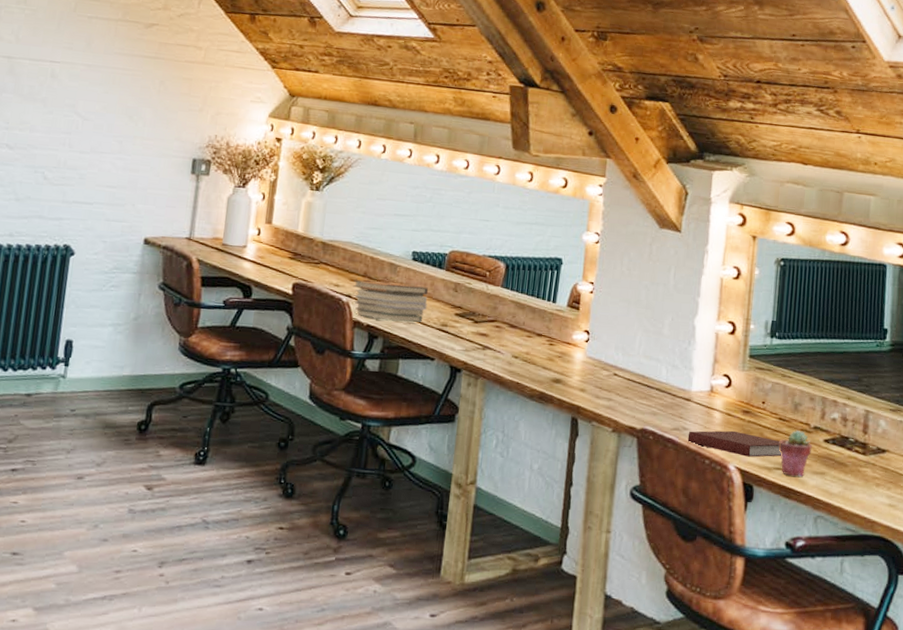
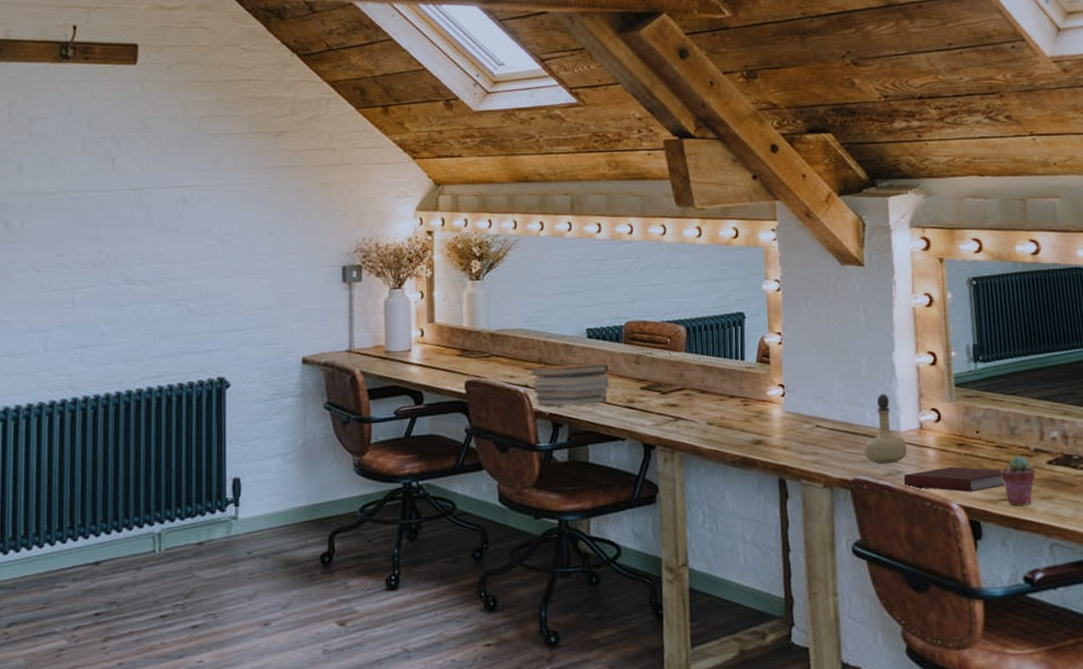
perfume bottle: none [655,353,696,420] -> present [865,394,908,464]

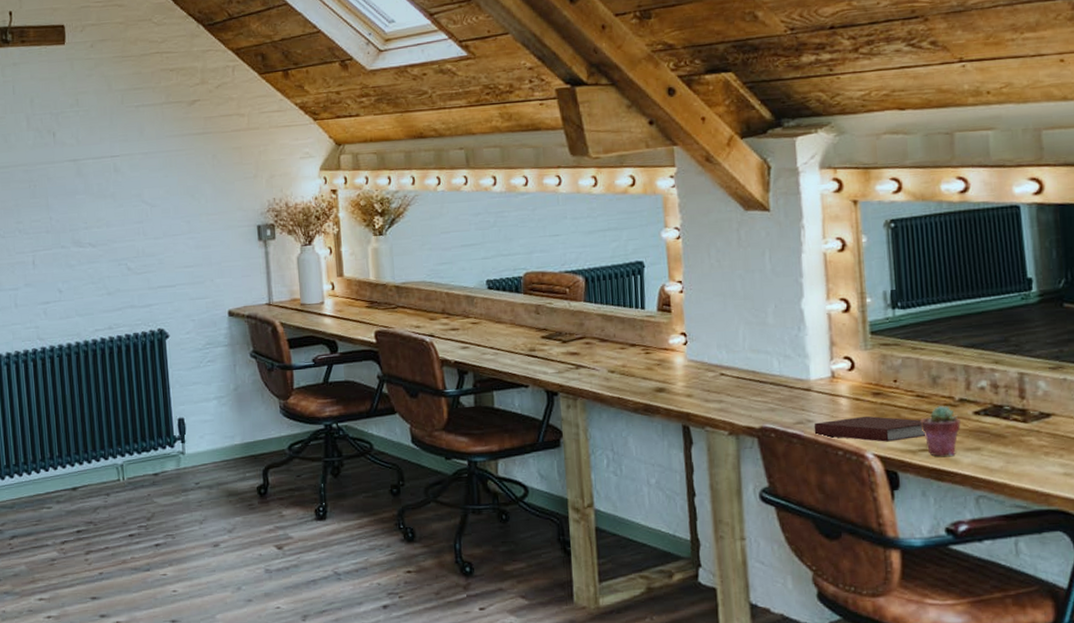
book stack: present [529,364,610,406] -> none [433,314,511,355]
perfume bottle: present [865,394,908,464] -> none [772,342,818,413]

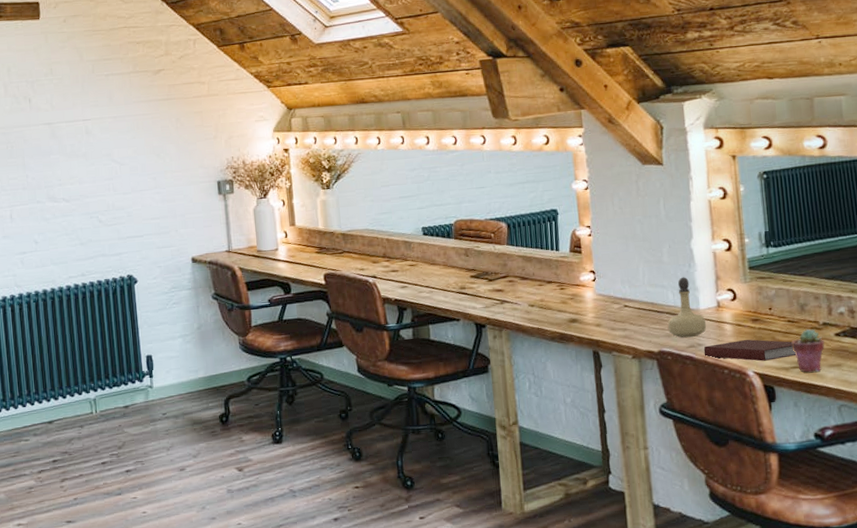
perfume bottle: none [772,342,818,413] -> present [668,277,707,338]

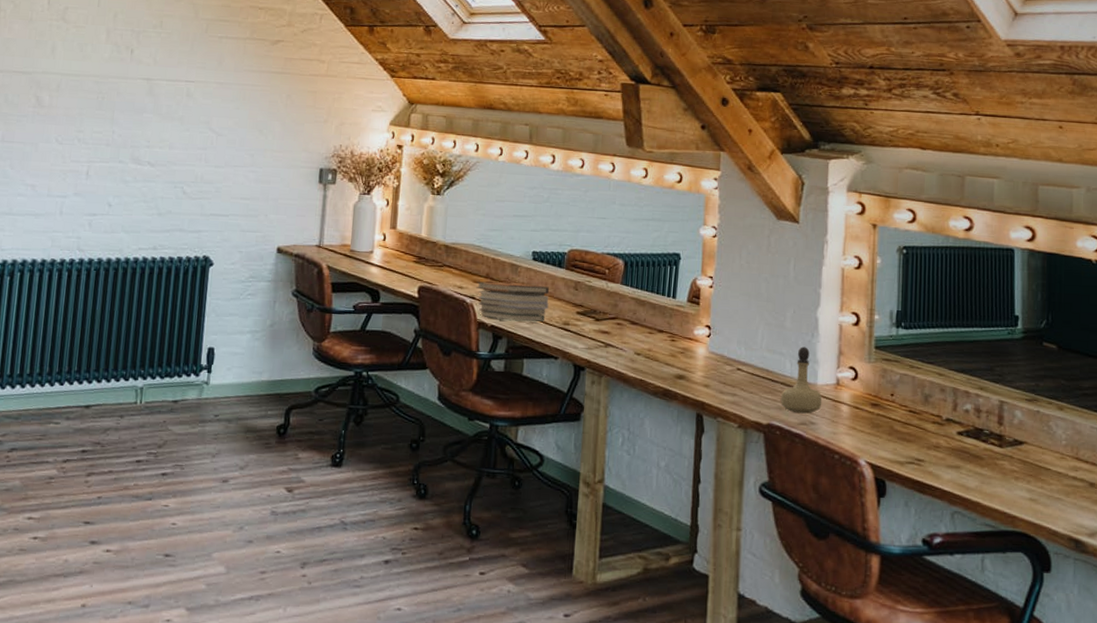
book stack: none [375,257,444,293] -> present [476,281,549,322]
notebook: present [703,339,797,361] -> none [815,424,914,452]
potted succulent: present [791,328,825,372] -> none [910,422,945,471]

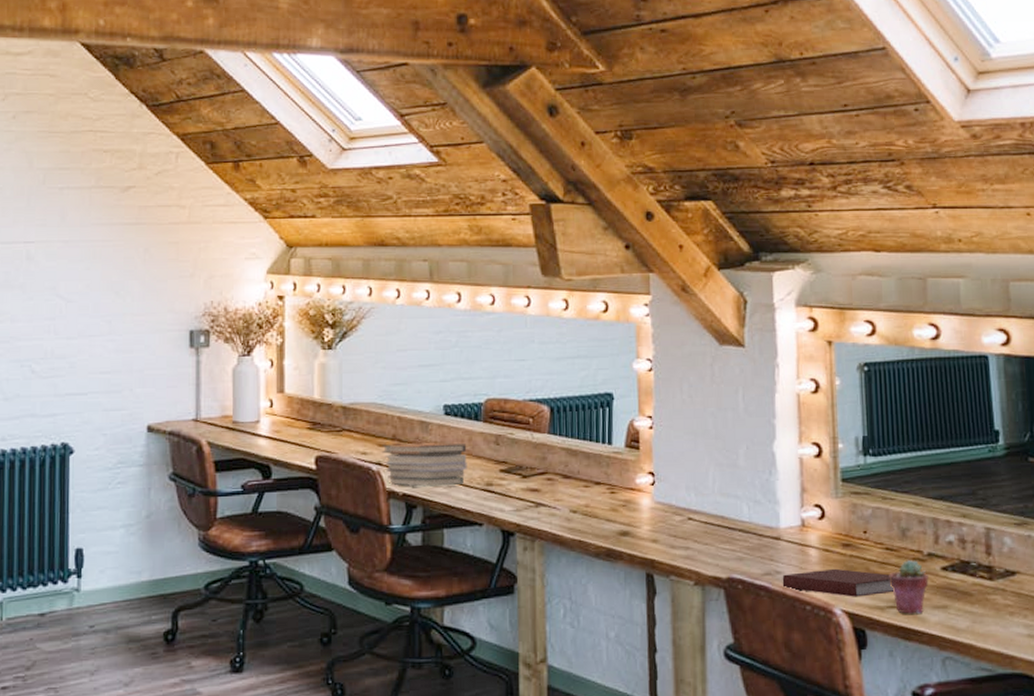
perfume bottle: present [781,346,822,414] -> none [740,486,787,563]
notebook: none [815,424,914,452] -> present [782,568,895,597]
potted succulent: none [910,422,945,471] -> present [889,559,929,614]

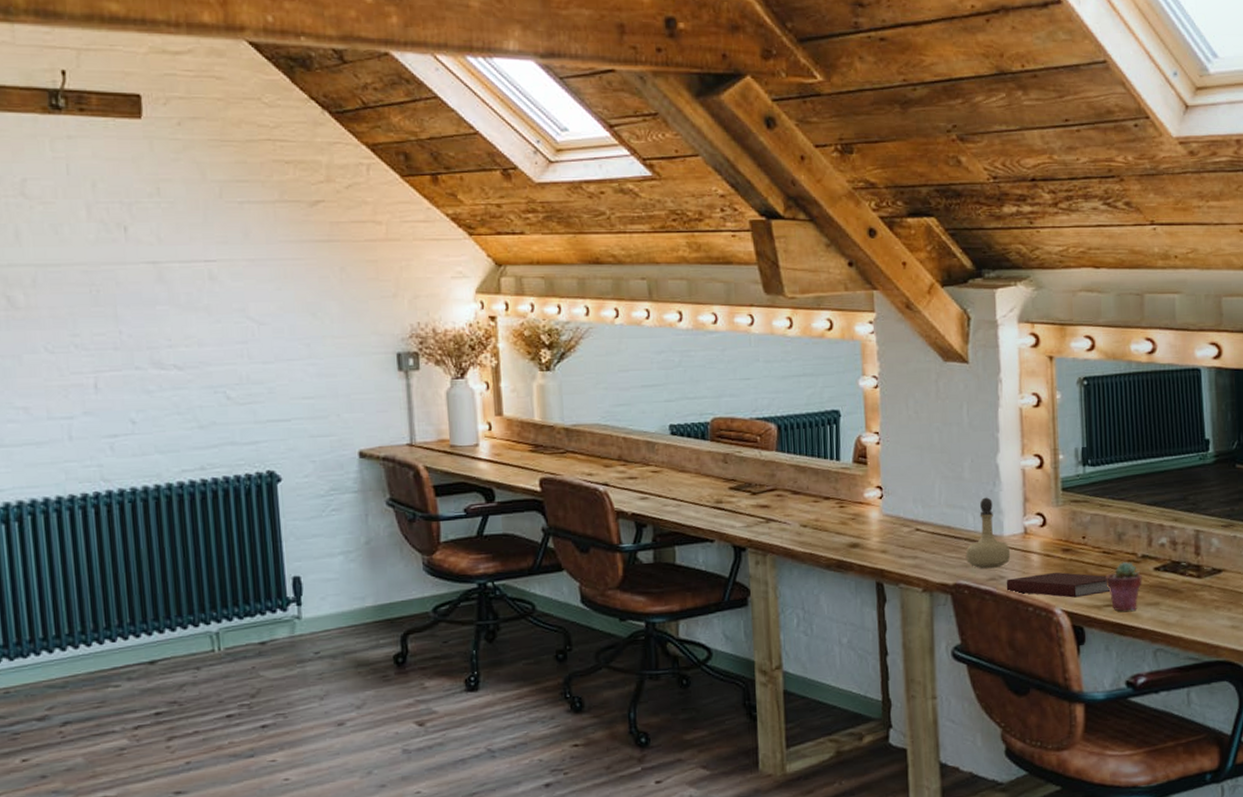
book stack: present [382,443,467,487] -> none [608,462,696,506]
perfume bottle: none [740,486,787,563] -> present [966,497,1011,569]

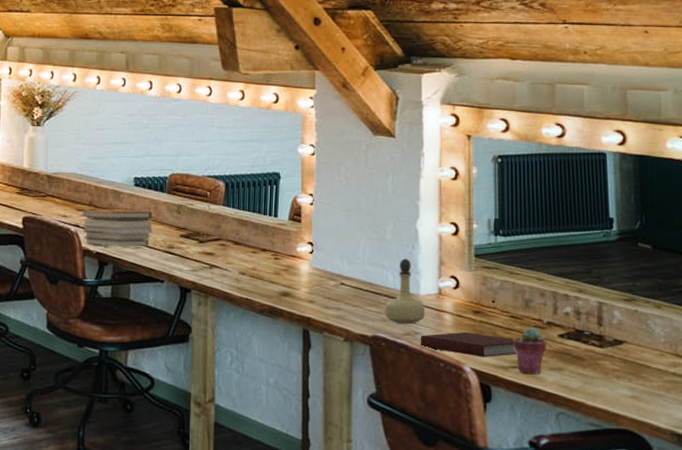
book stack: none [608,462,696,506] -> present [80,209,153,247]

